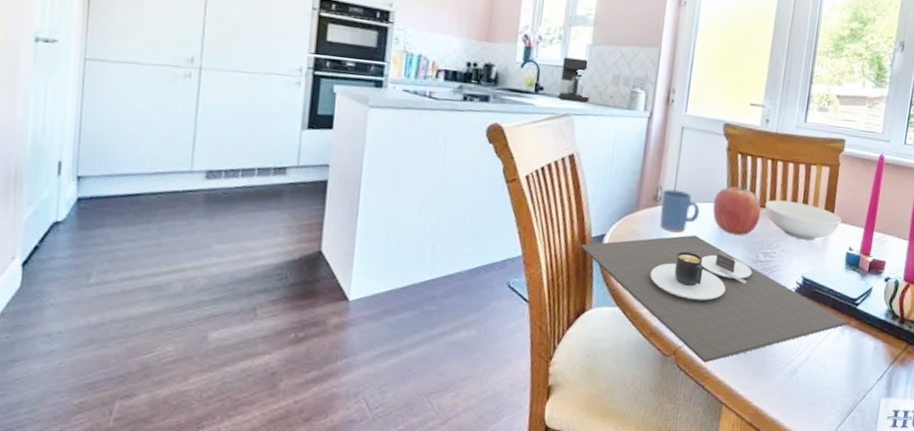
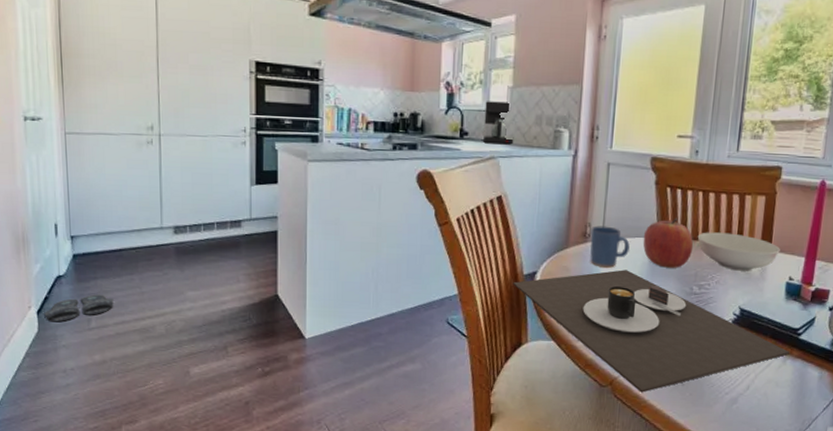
slippers: none [31,245,123,277] -> present [44,294,114,323]

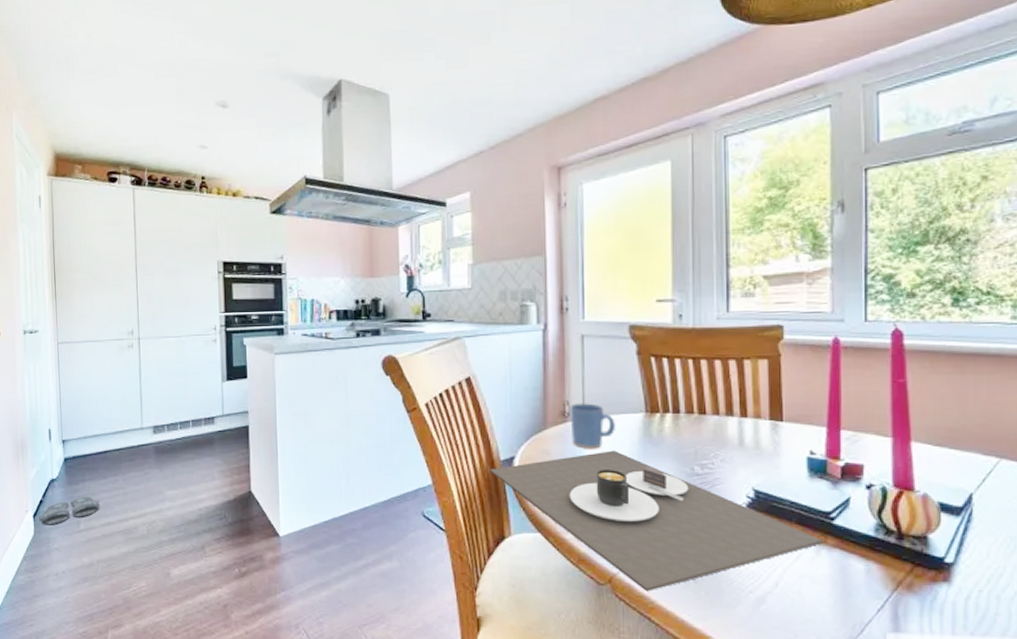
coffee maker: present [483,101,514,145] -> none [446,280,479,324]
fruit: present [643,218,694,268] -> none [629,390,689,446]
bowl: present [697,232,780,271] -> none [692,403,794,446]

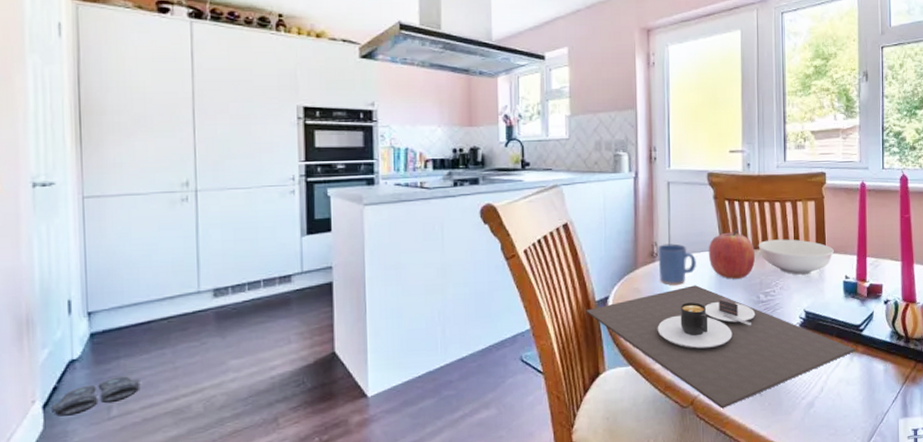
fruit: none [629,390,689,446] -> present [708,229,756,279]
bowl: none [692,403,794,446] -> present [758,239,834,275]

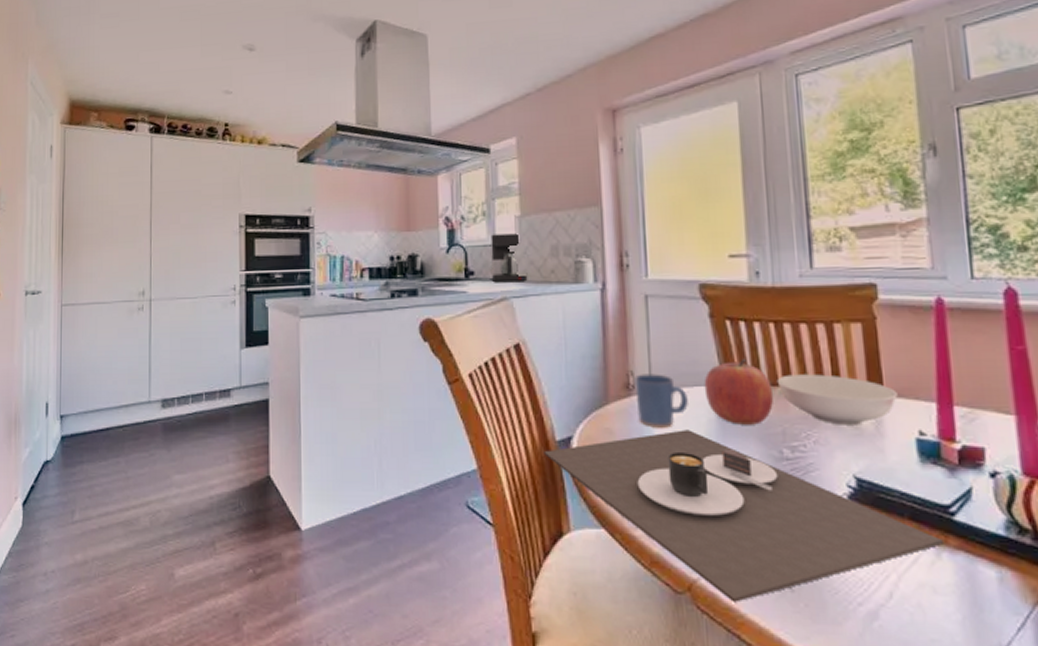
slippers: present [52,376,140,416] -> none [29,481,98,515]
coffee maker: none [544,130,576,173] -> present [491,233,528,283]

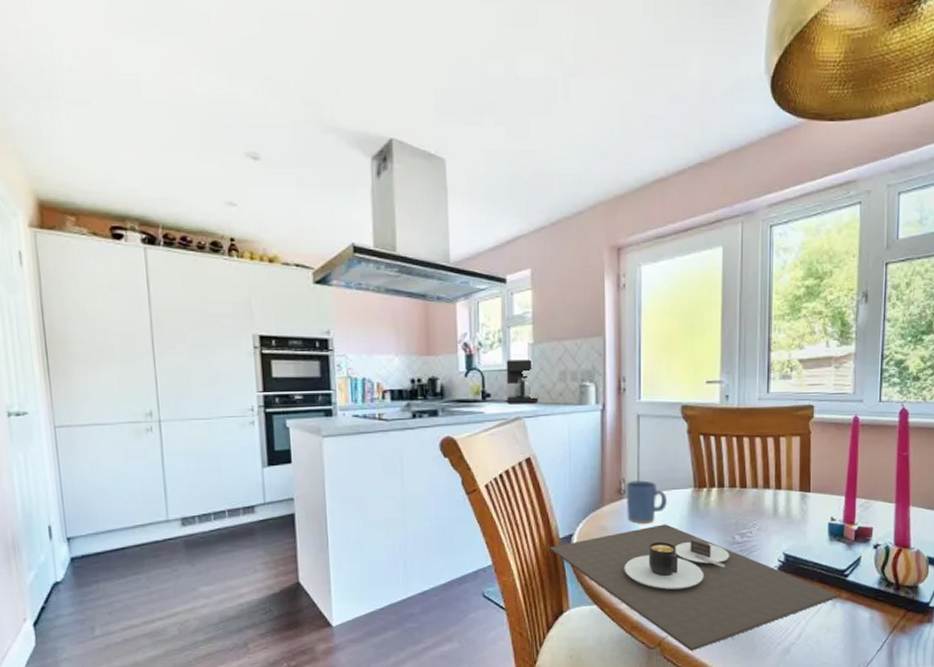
fruit: present [704,358,774,425] -> none [680,466,732,519]
bowl: present [776,374,898,425] -> none [735,477,819,516]

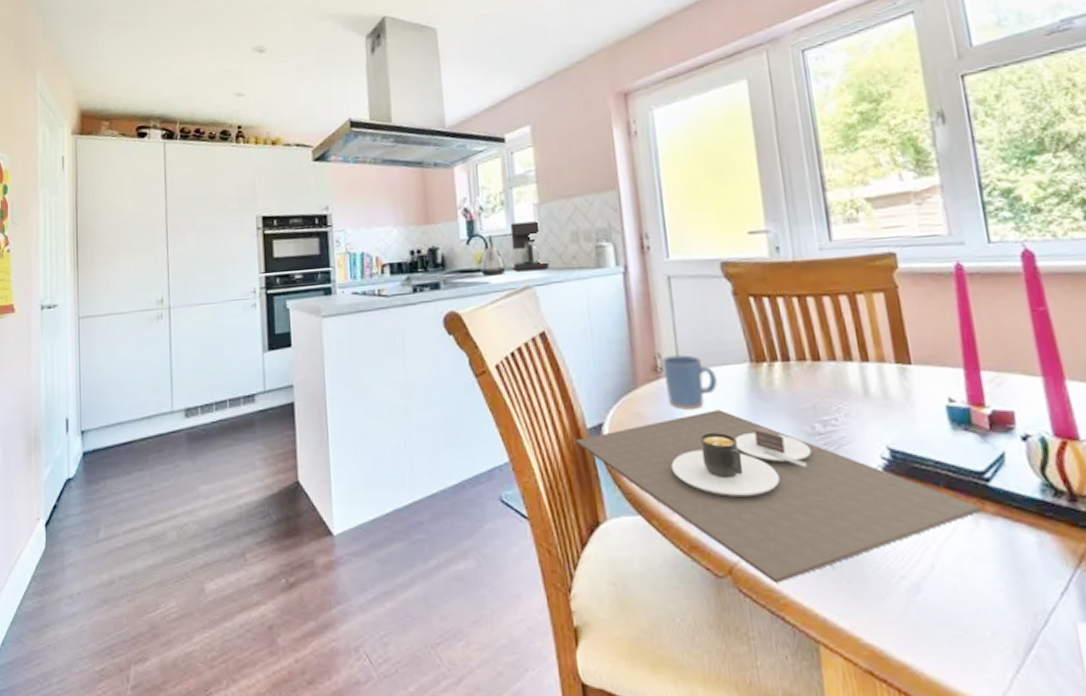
kettle: none [476,369,500,407] -> present [480,234,506,276]

